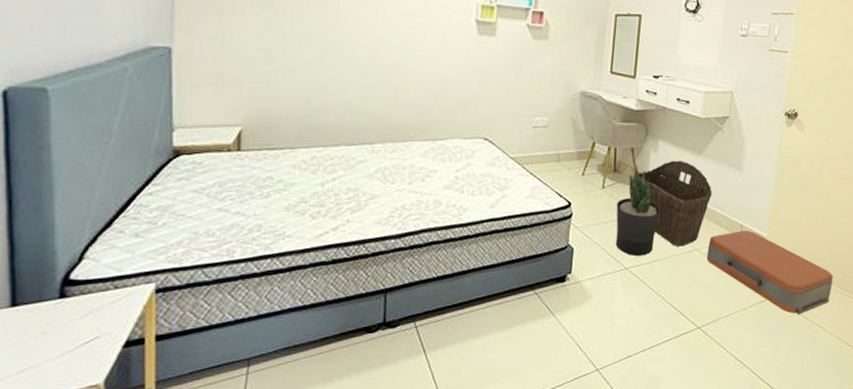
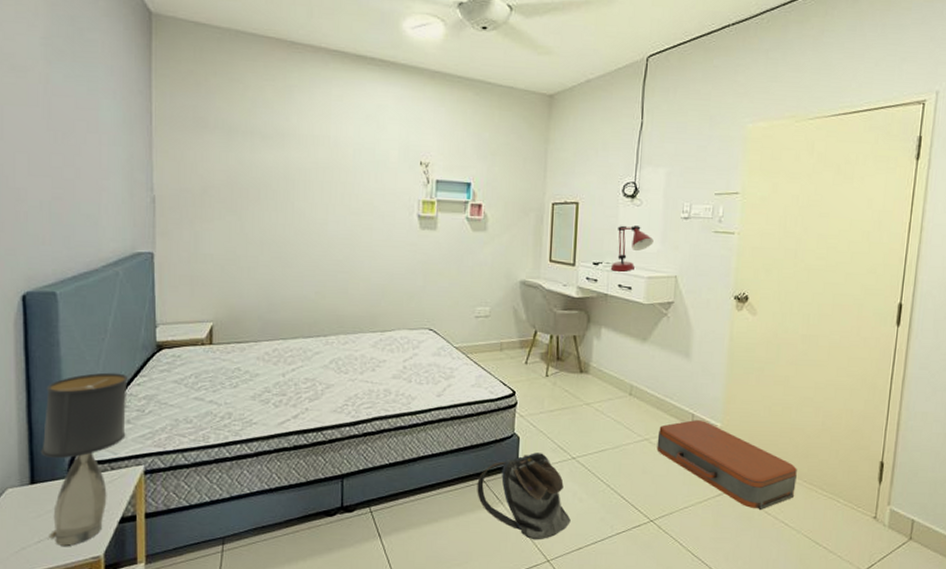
table lamp: none [24,180,139,375] -> present [40,372,129,546]
backpack: none [528,264,621,350] -> present [477,453,571,540]
planter: present [615,165,660,256] -> none [560,353,606,445]
wicker basket: present [632,160,713,247] -> none [576,348,660,436]
desk lamp: none [670,39,713,86] -> present [610,225,654,272]

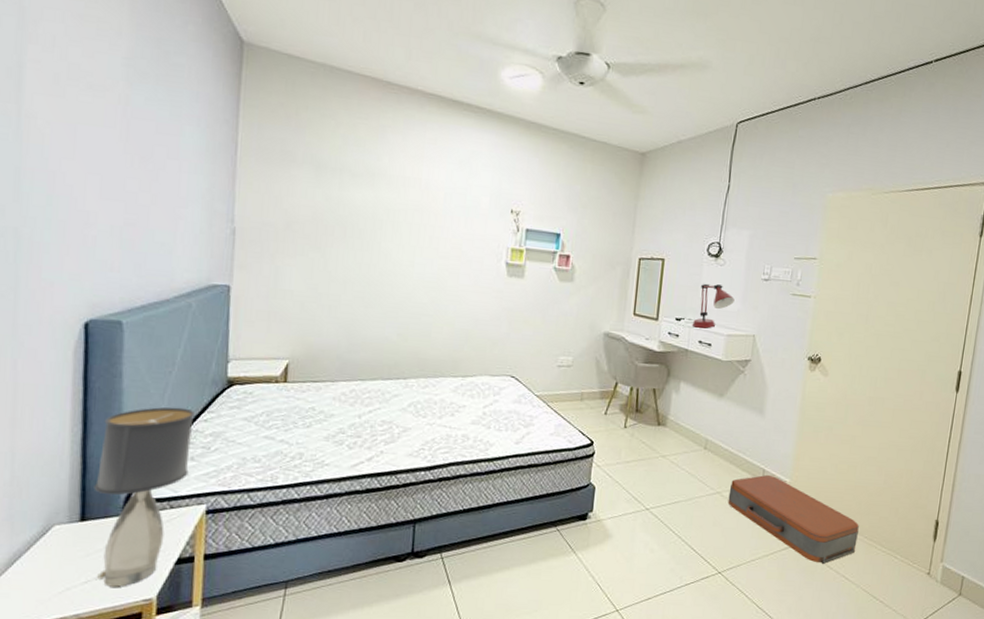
backpack: present [477,453,571,540] -> none [550,503,641,590]

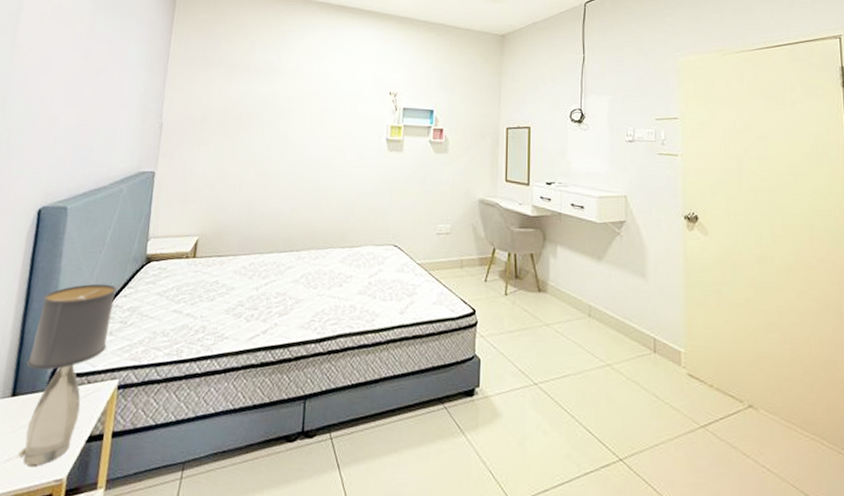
desk lamp: present [692,283,735,329] -> none [562,148,602,191]
suitcase: present [728,475,859,565] -> none [620,345,773,452]

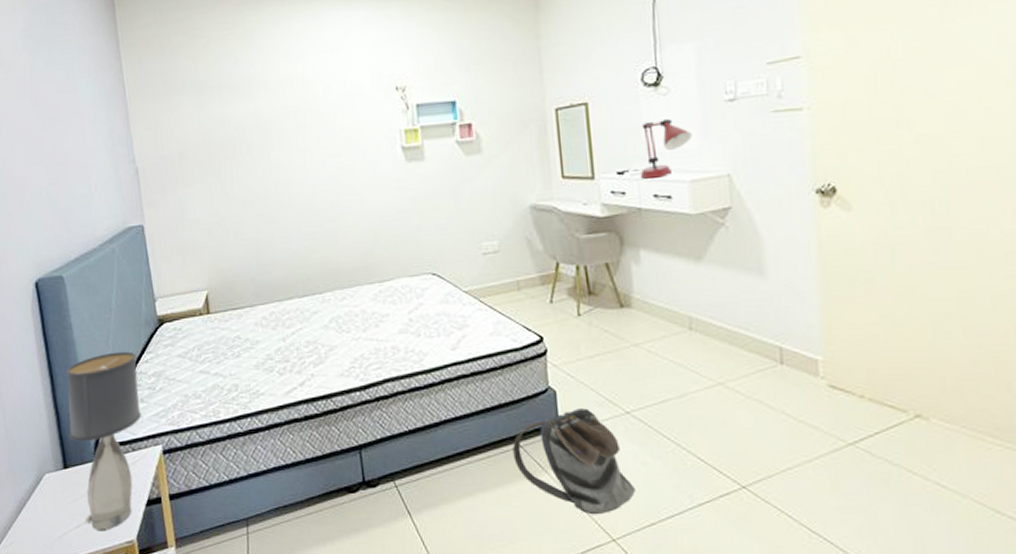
backpack: none [438,377,535,479] -> present [512,408,636,515]
desk lamp: none [562,148,602,191] -> present [640,119,692,179]

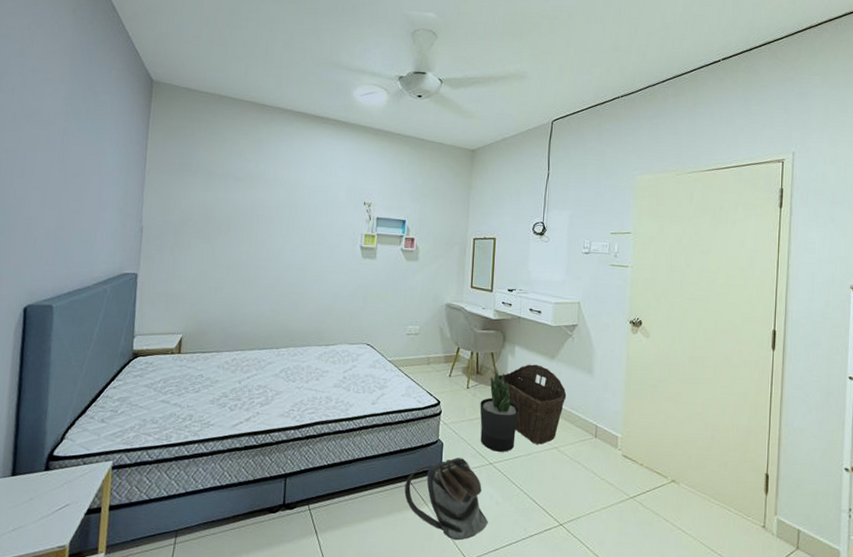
table lamp: present [65,351,142,530] -> none [21,376,107,535]
planter: none [599,283,659,396] -> present [480,368,520,452]
wicker basket: none [613,271,728,381] -> present [493,364,567,445]
desk lamp: present [640,119,692,179] -> none [522,258,560,298]

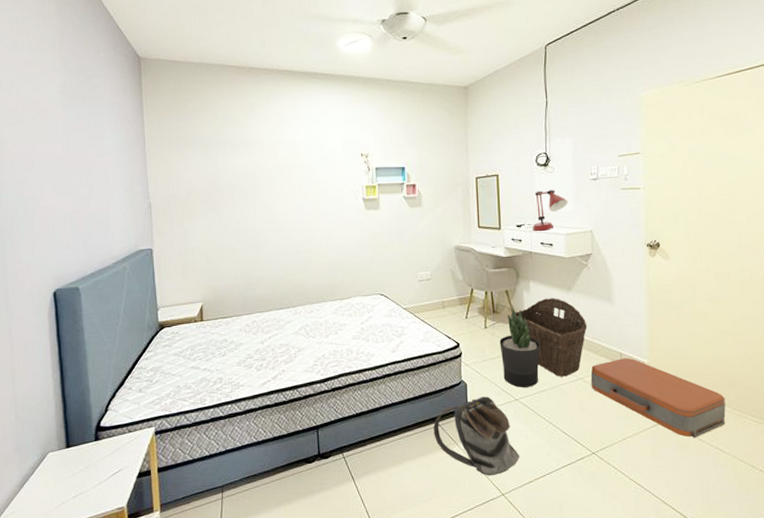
desk lamp: none [522,258,560,298] -> present [532,190,568,231]
suitcase: none [565,431,691,517] -> present [590,358,726,439]

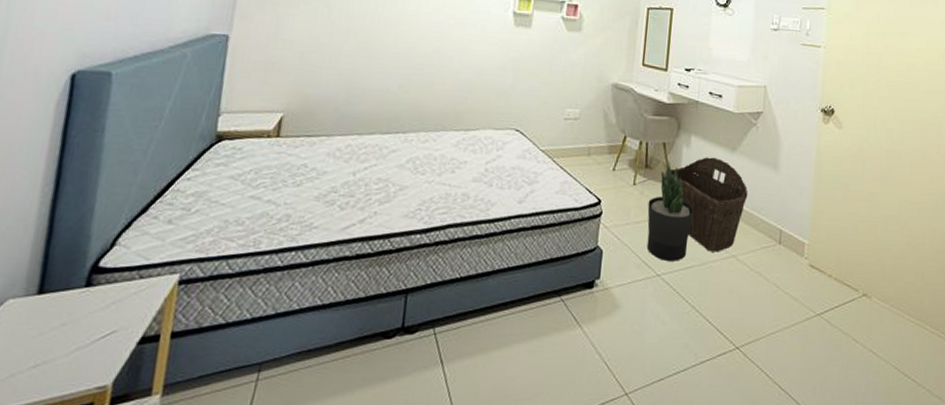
backpack: present [433,396,520,476] -> none [553,268,653,370]
desk lamp: present [532,190,568,231] -> none [702,33,744,79]
suitcase: present [590,358,726,439] -> none [744,236,884,338]

